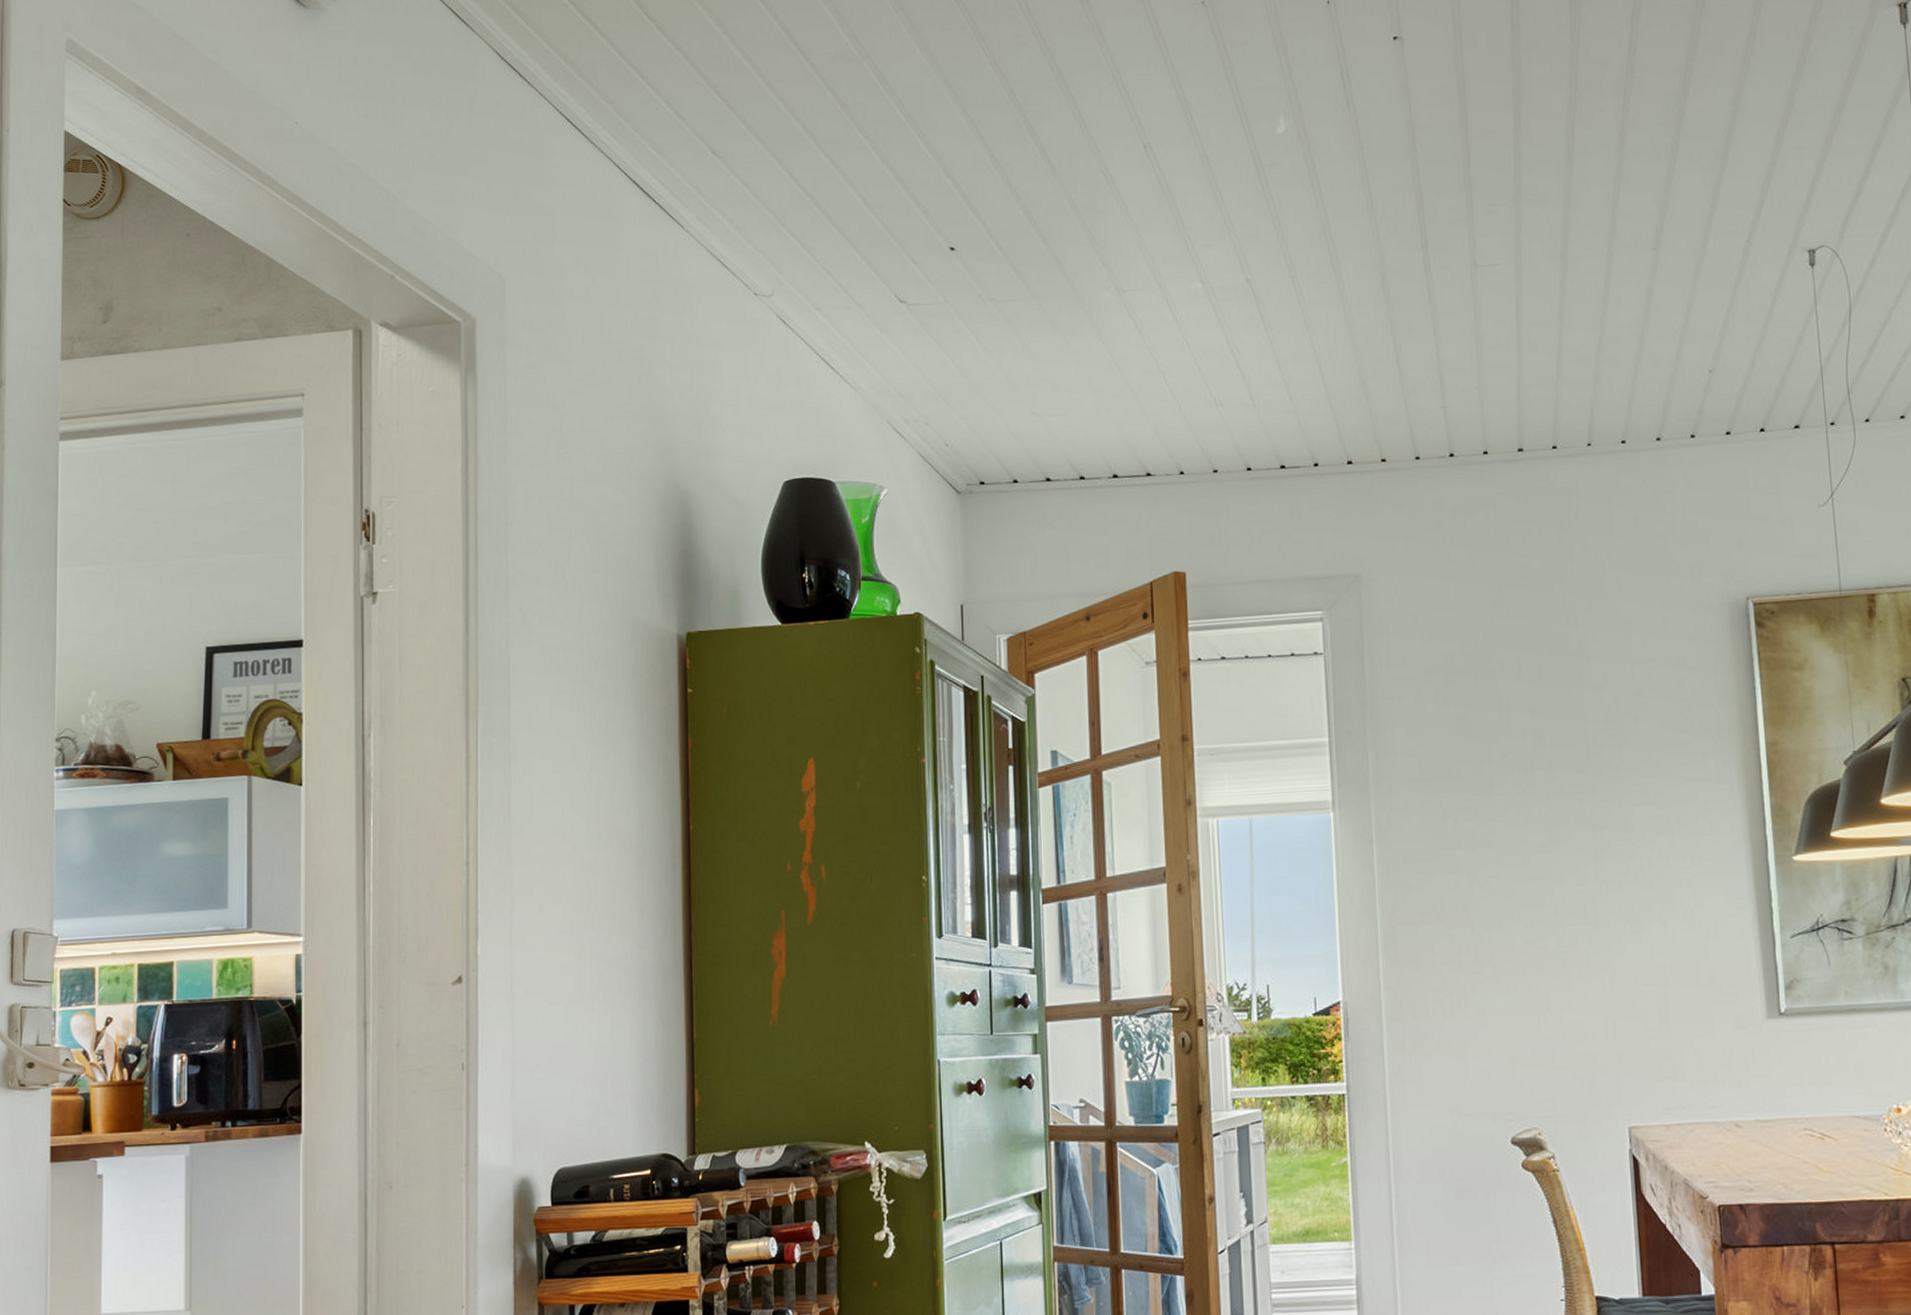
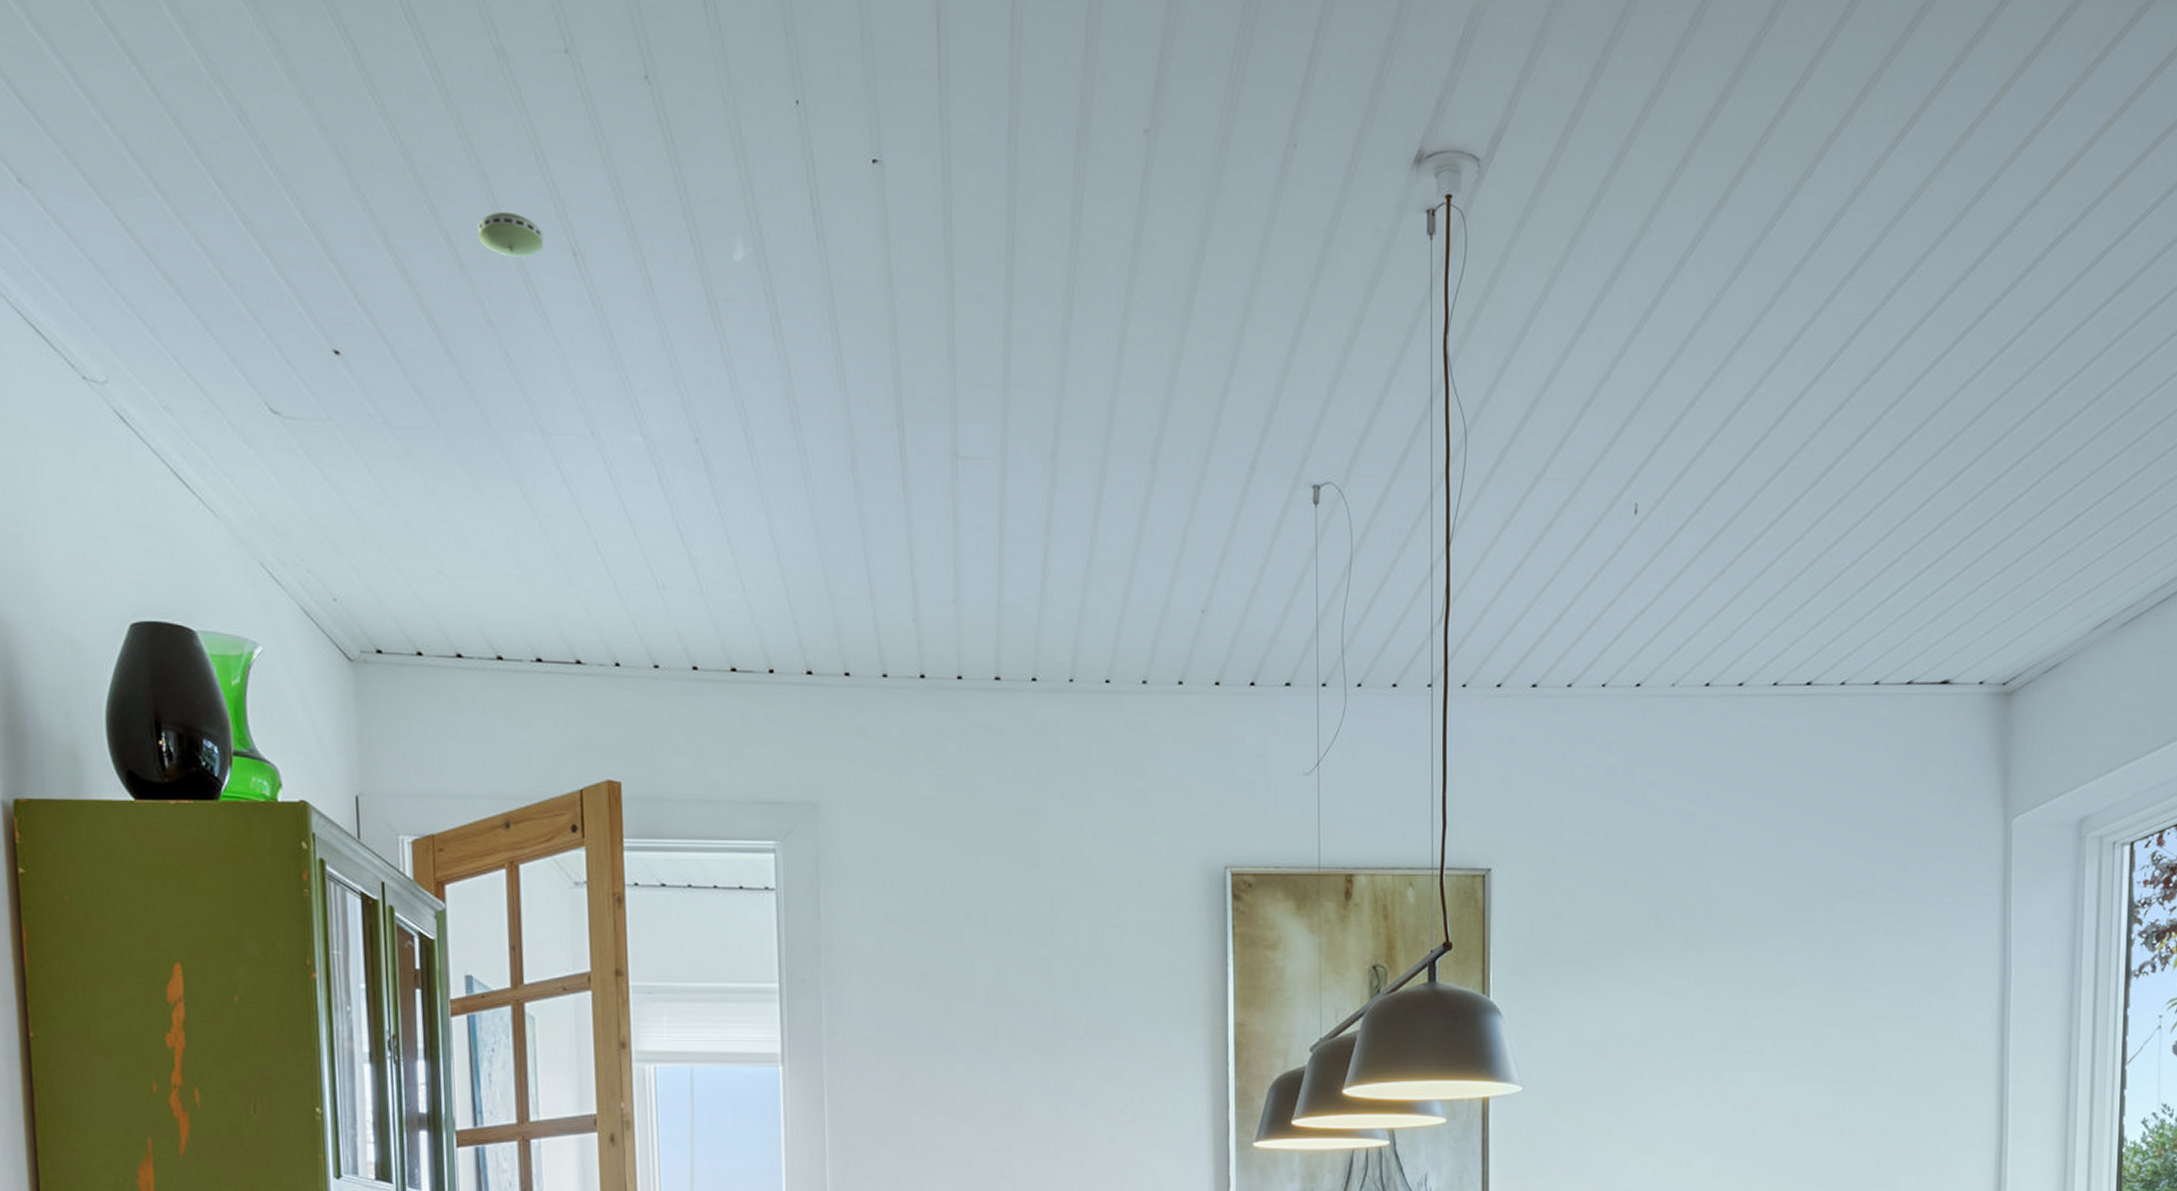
smoke detector: none [1066,121,1120,156] -> present [478,211,544,258]

